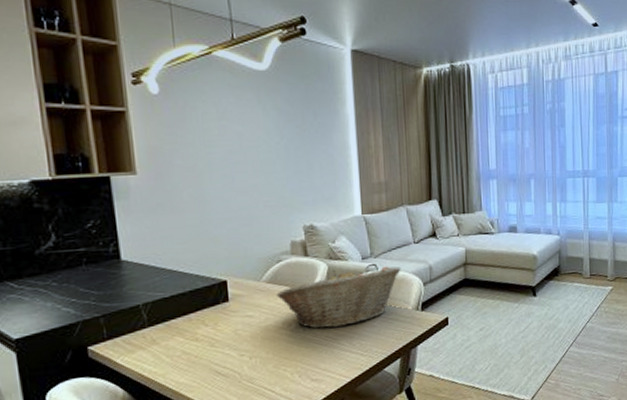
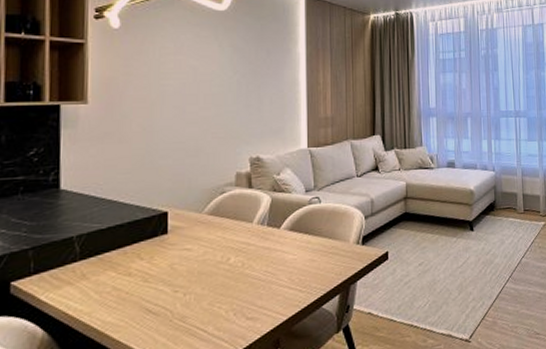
fruit basket: present [276,266,401,329] -> none [217,199,343,263]

